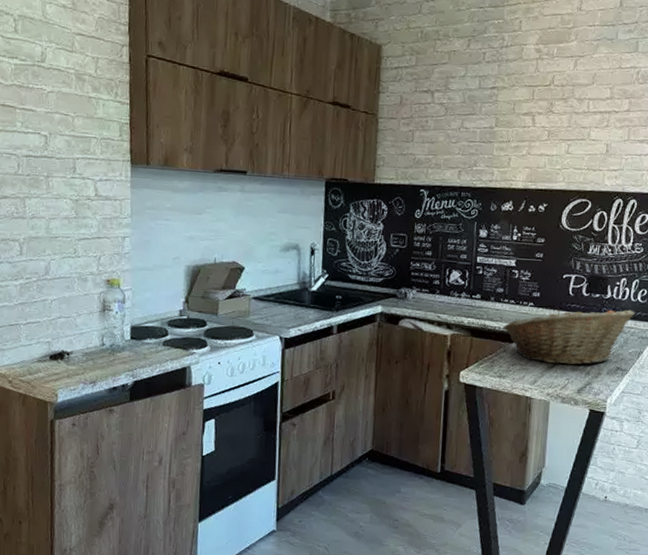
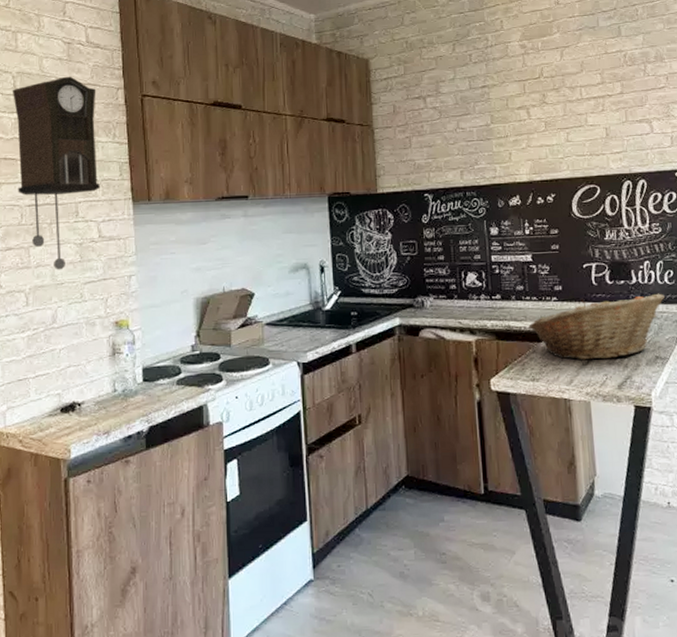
pendulum clock: none [13,25,100,224] -> present [12,76,100,270]

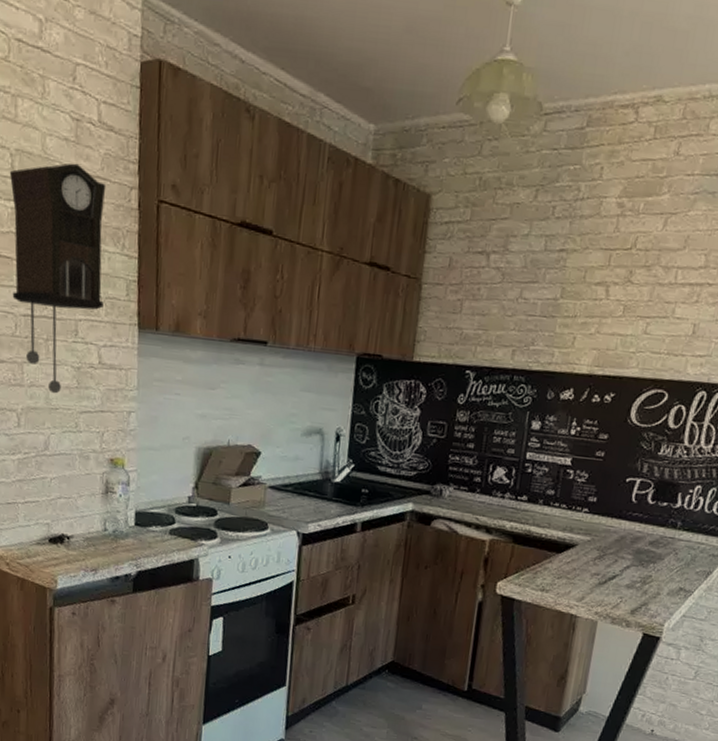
fruit basket: present [528,293,665,360] -> none [550,515,708,584]

